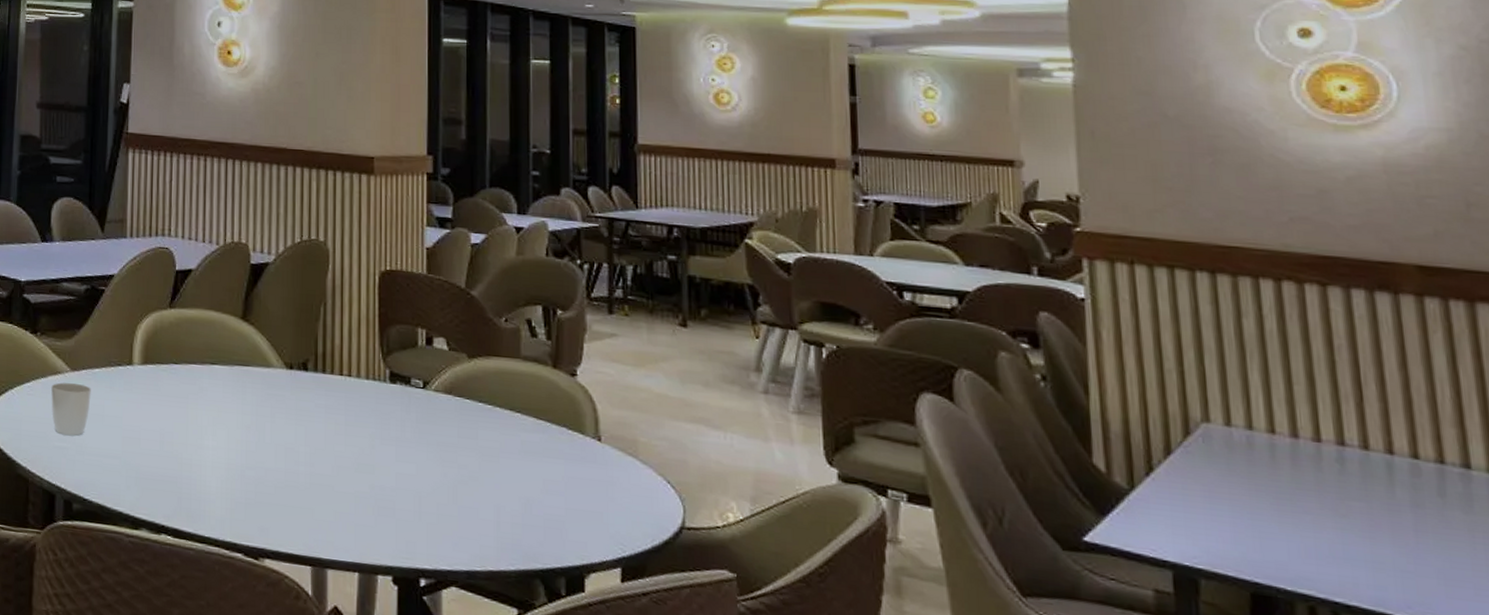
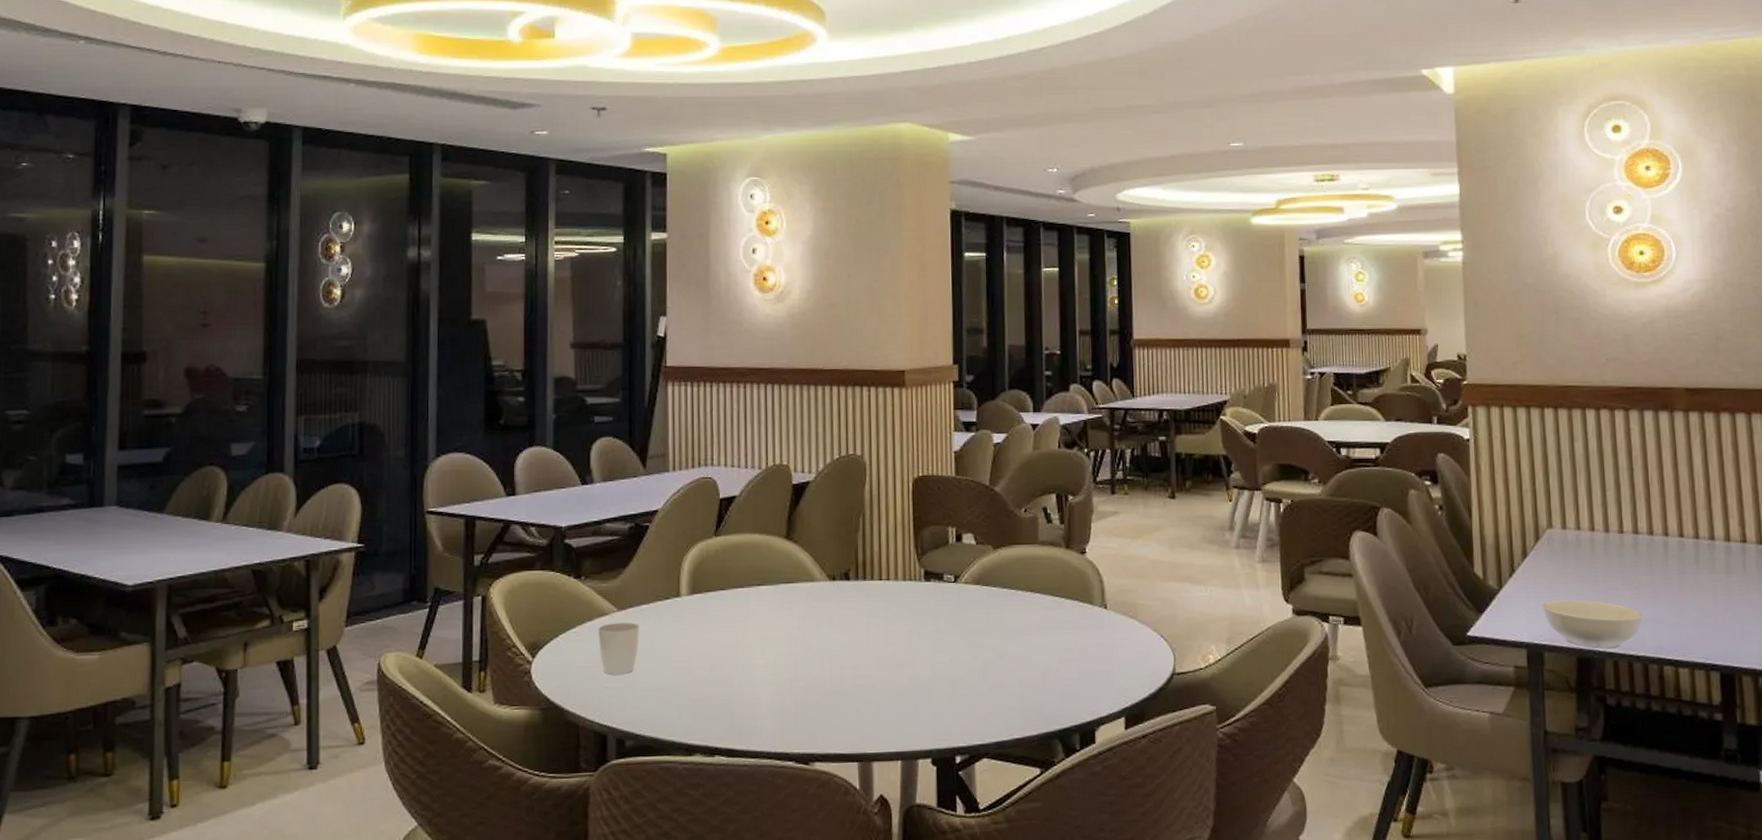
bowl: none [1195,514,1355,590] -> present [1542,600,1643,649]

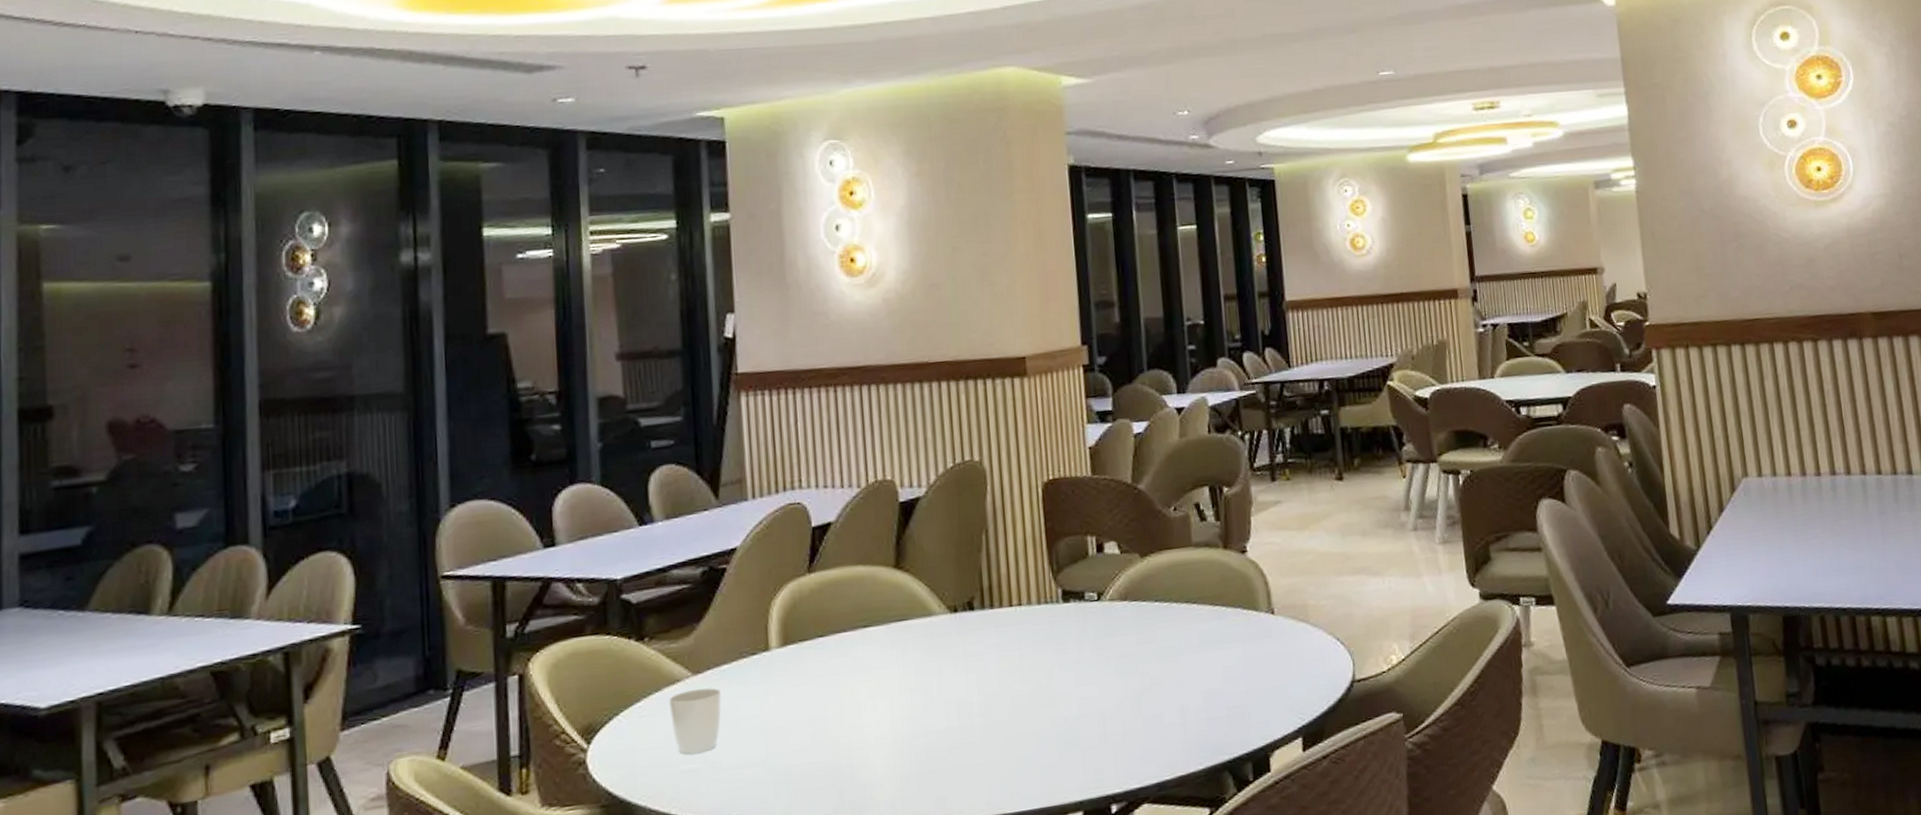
bowl: present [1542,600,1643,649] -> none [1743,553,1846,605]

